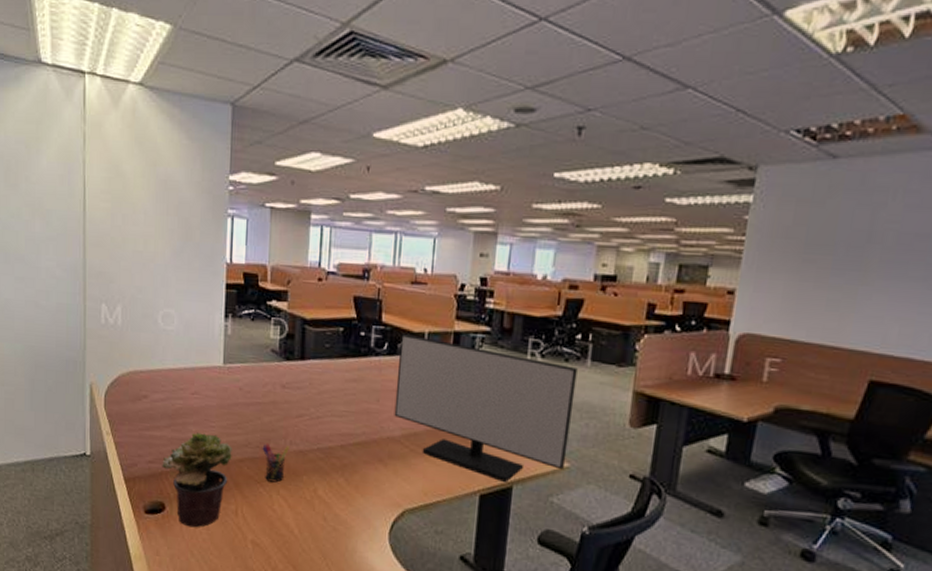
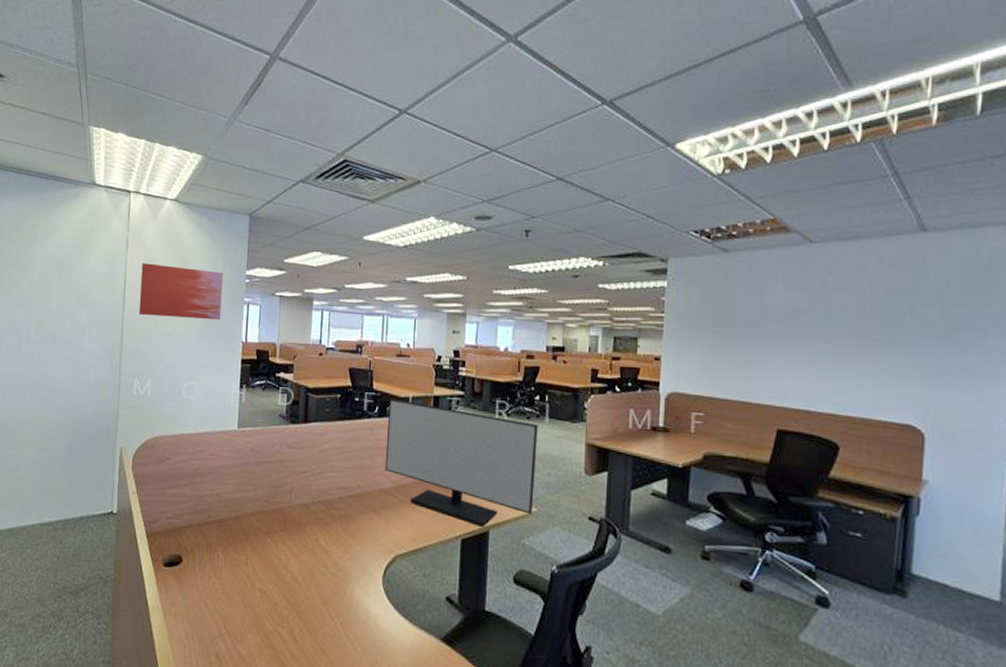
wall art: none [102,164,202,236] -> present [138,263,223,320]
potted plant: present [162,432,232,528] -> none [180,490,244,579]
pen holder: present [262,443,289,483] -> none [270,498,294,534]

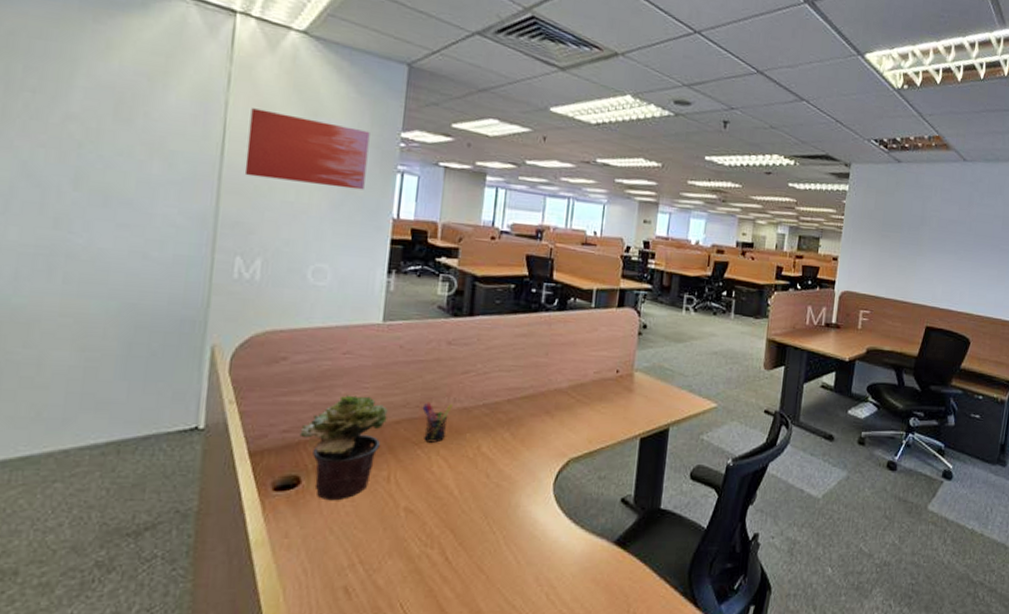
potted plant: none [180,490,244,579] -> present [299,395,388,501]
pen holder: none [270,498,294,534] -> present [422,402,453,443]
monitor: present [385,399,538,528] -> none [562,291,724,426]

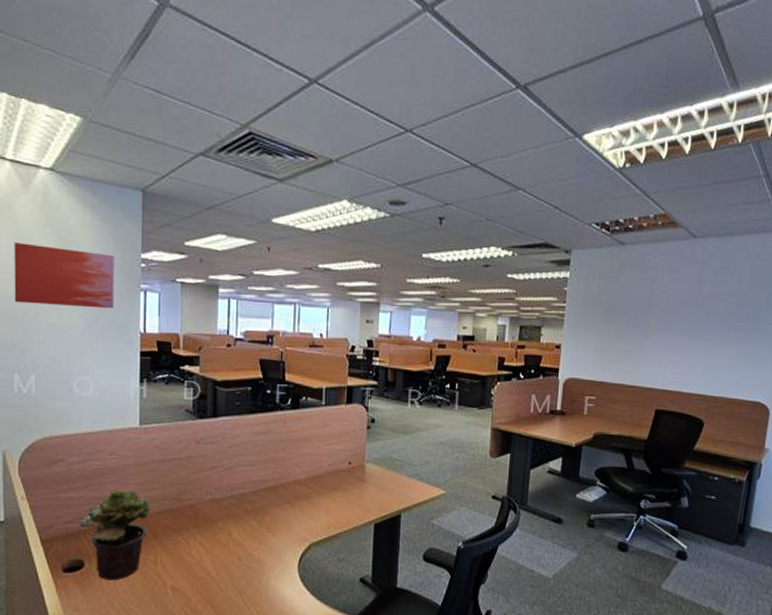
pen holder: present [422,402,453,443] -> none [179,495,205,530]

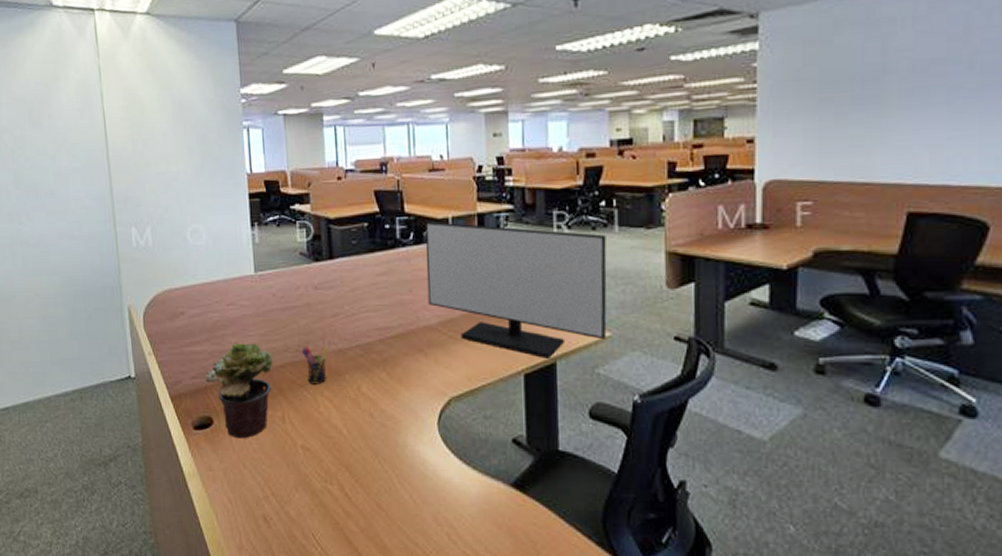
wall art: present [14,242,114,309] -> none [120,92,218,155]
pen holder: none [179,495,205,530] -> present [301,346,328,384]
monitor: none [299,390,448,512] -> present [425,222,607,360]

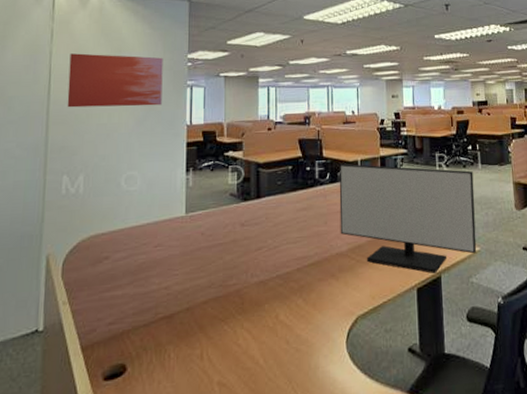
wall art: none [120,92,218,155] -> present [67,53,163,108]
potted plant: present [205,343,273,439] -> none [123,282,196,384]
pen holder: present [301,346,328,384] -> none [225,278,251,318]

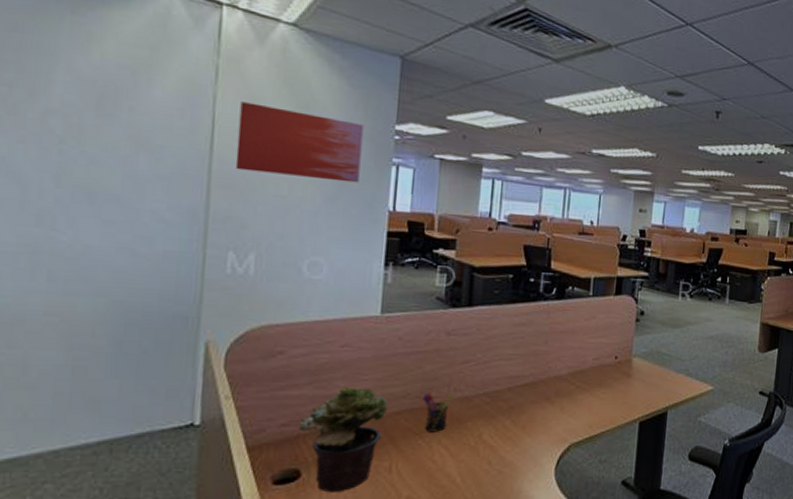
potted plant: none [123,282,196,384] -> present [298,387,388,493]
pen holder: none [225,278,251,318] -> present [422,392,453,432]
monitor: present [339,164,477,274] -> none [561,280,719,409]

